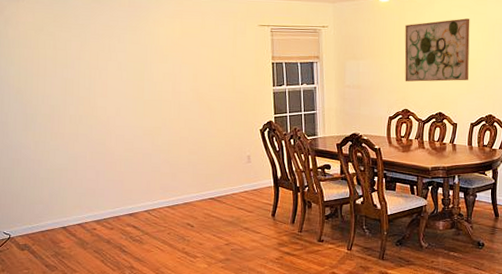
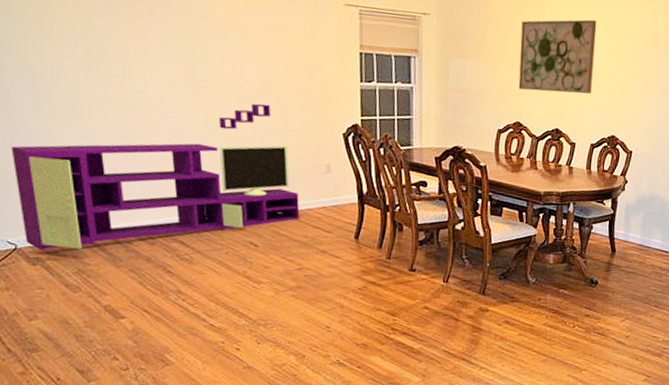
media console: none [7,110,227,239] -> present [11,103,300,251]

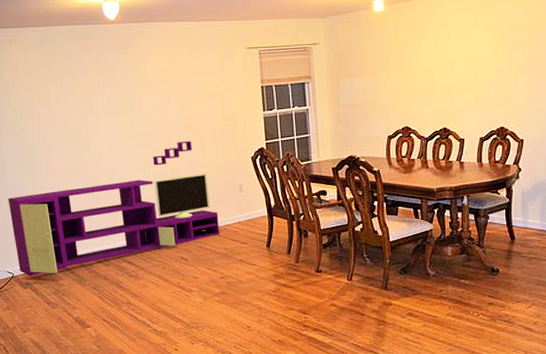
wall art: present [518,19,597,94] -> none [403,22,476,97]

